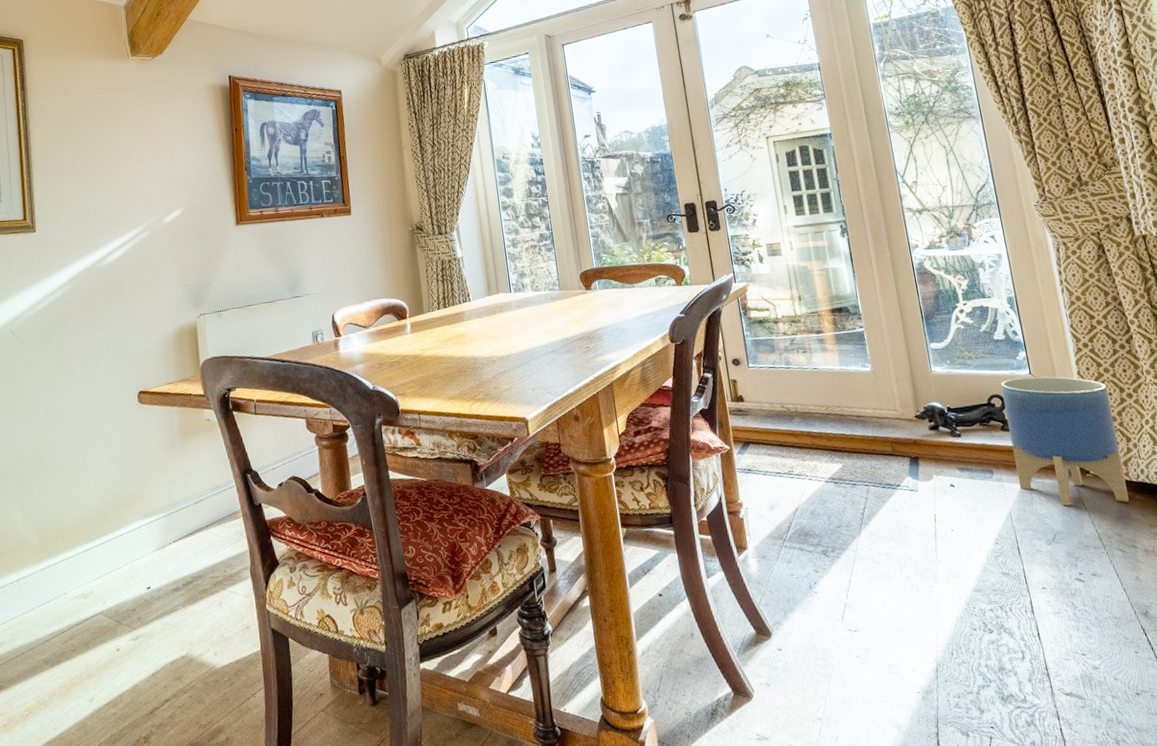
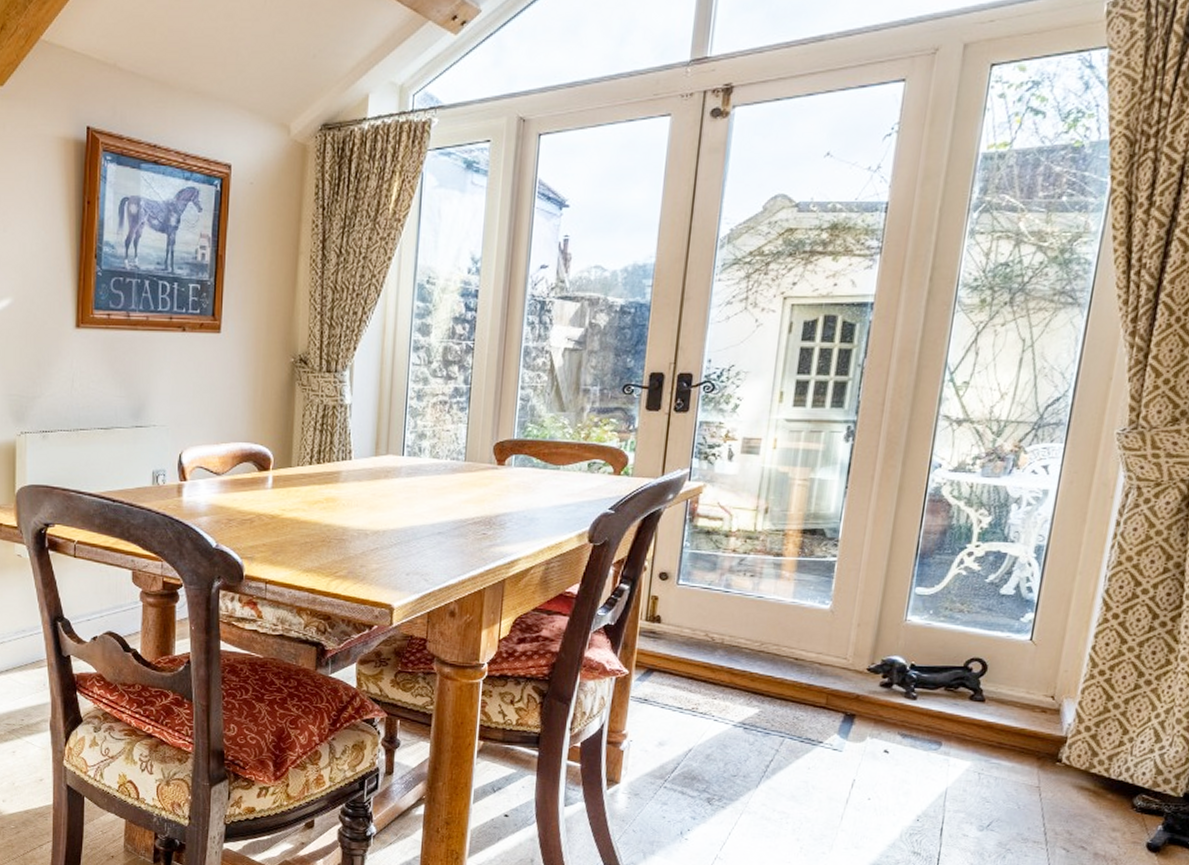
planter: present [1000,376,1129,506] -> none [969,642,1123,800]

